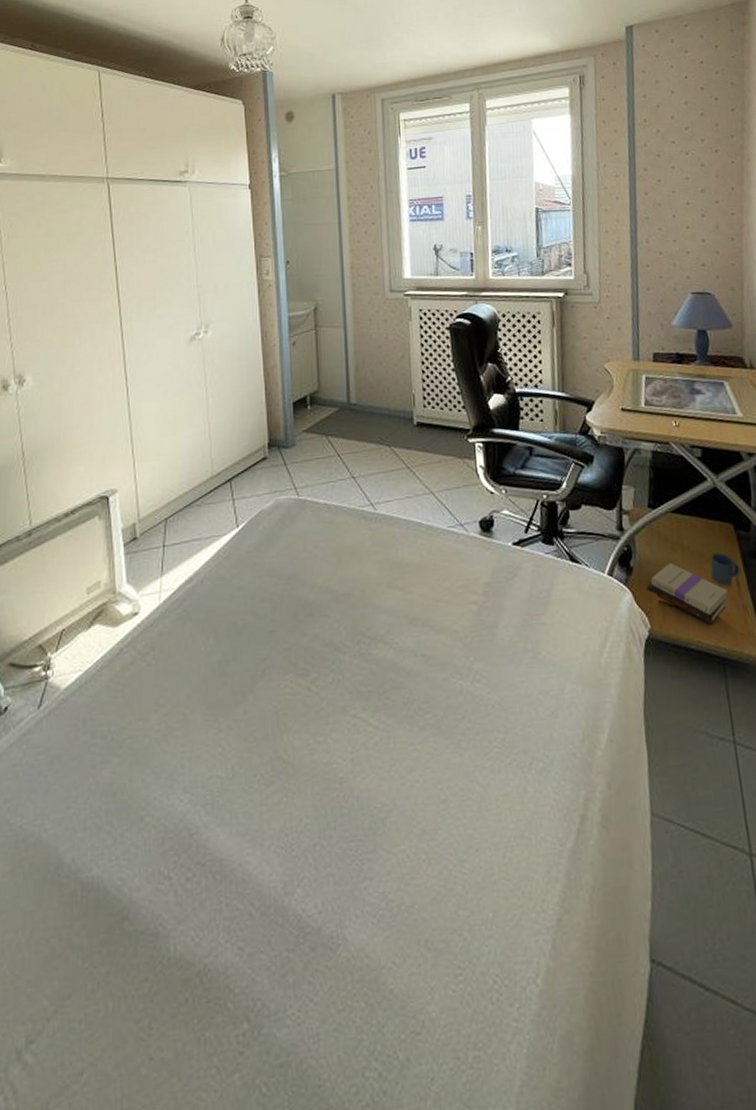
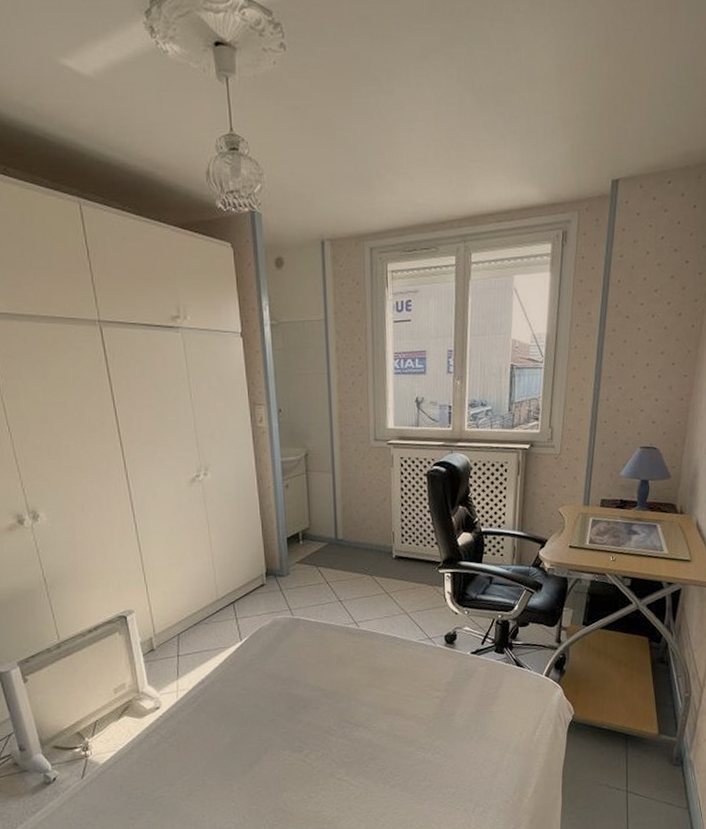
books: present [646,563,729,625] -> none [574,667,638,711]
mug: present [710,553,740,586] -> none [625,659,649,684]

